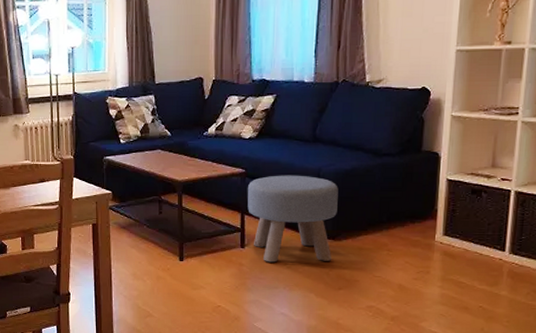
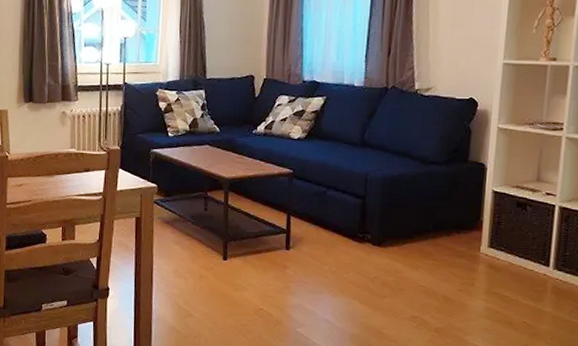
ottoman: present [247,175,339,263] -> none [294,177,385,268]

